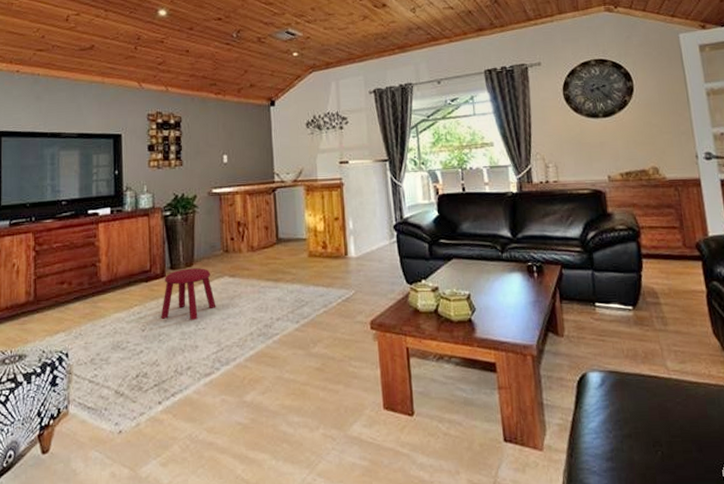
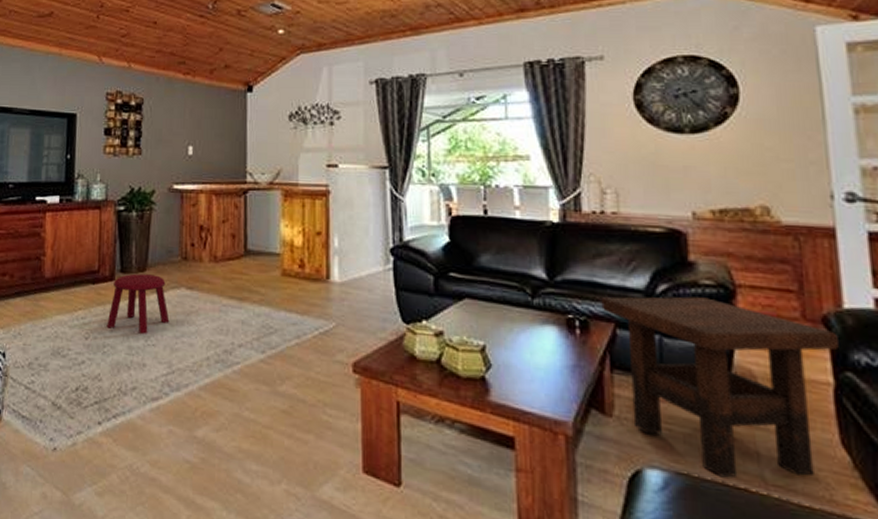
side table: none [550,239,708,370] -> present [601,296,839,478]

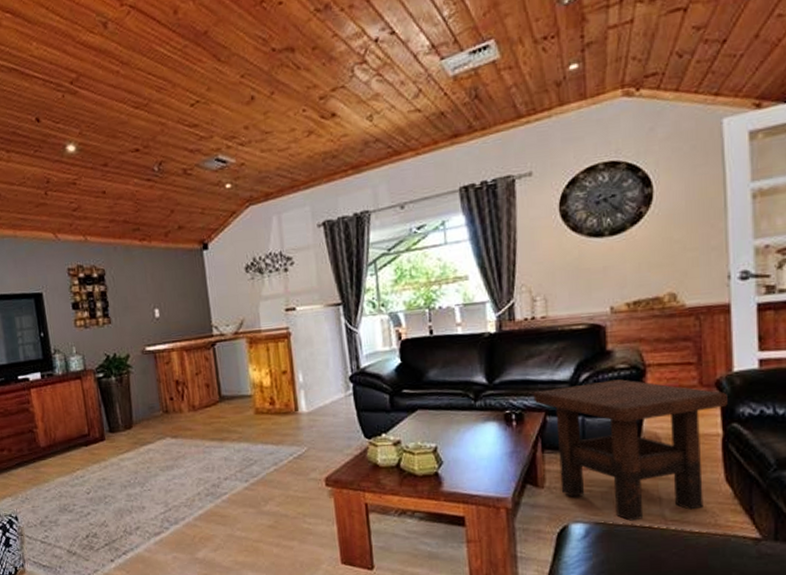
stool: present [106,273,170,335] -> none [104,430,160,483]

